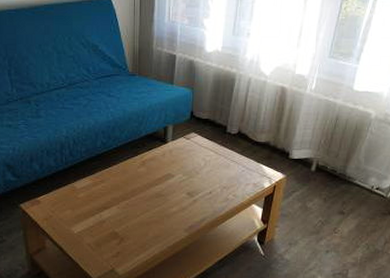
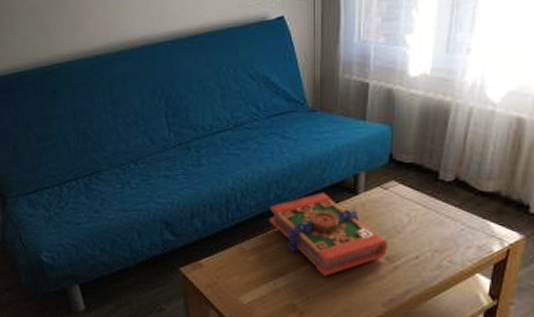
book: none [97,141,190,209] -> present [269,193,388,276]

